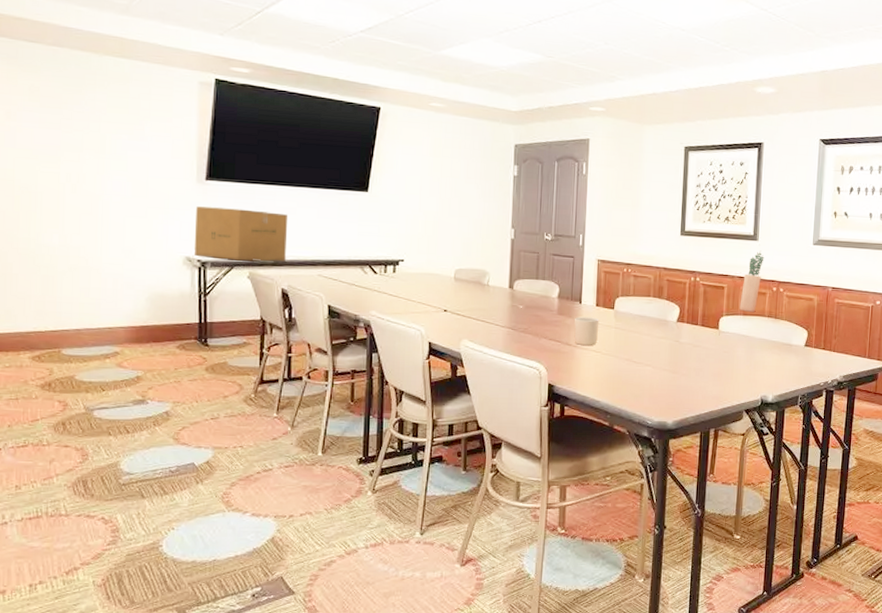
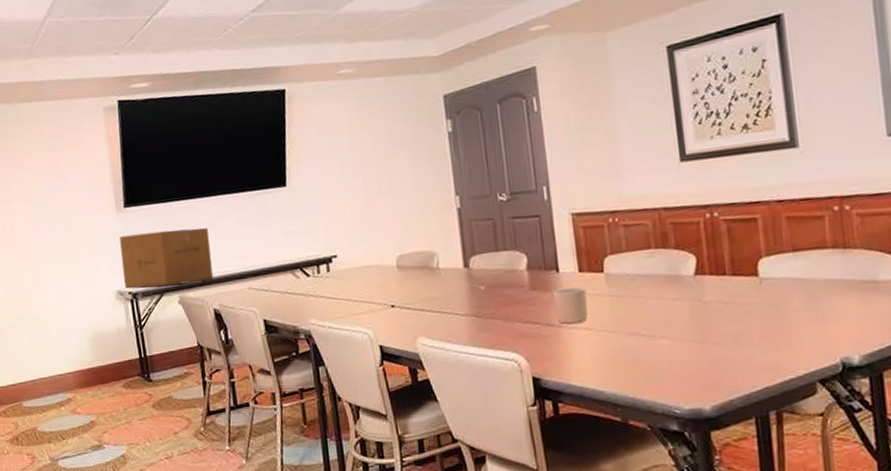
vase: present [739,250,764,313] -> none [784,159,813,247]

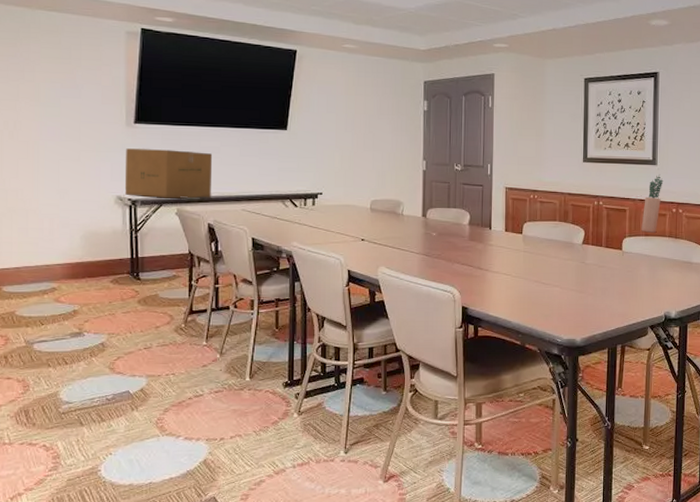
mug: present [552,286,588,324] -> none [484,242,509,269]
vase: none [784,159,813,247] -> present [641,174,663,234]

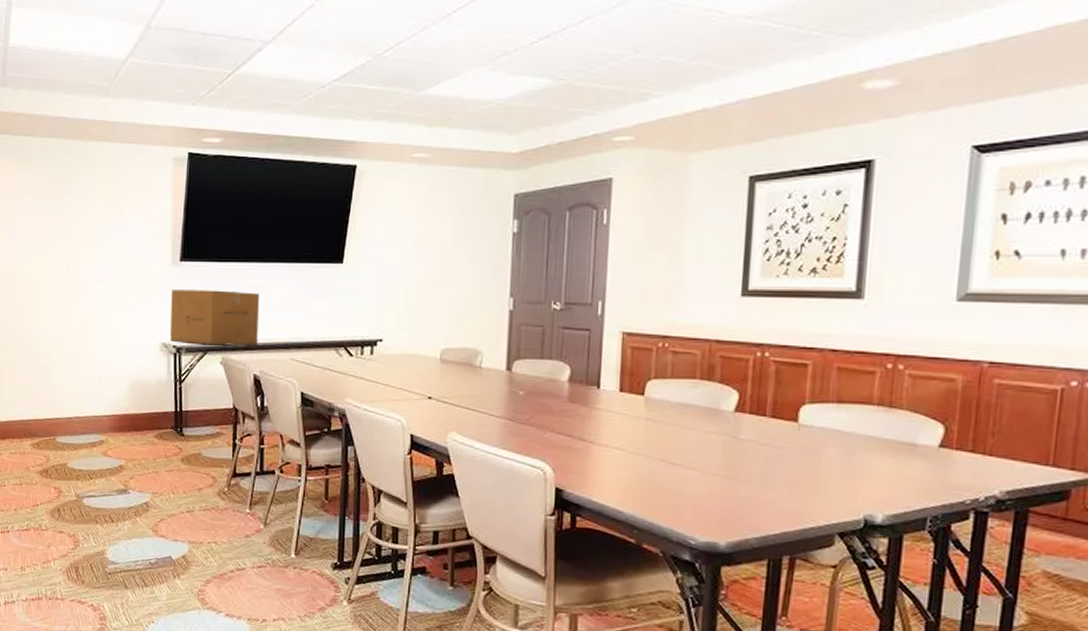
vase: present [641,174,663,234] -> none [831,312,873,400]

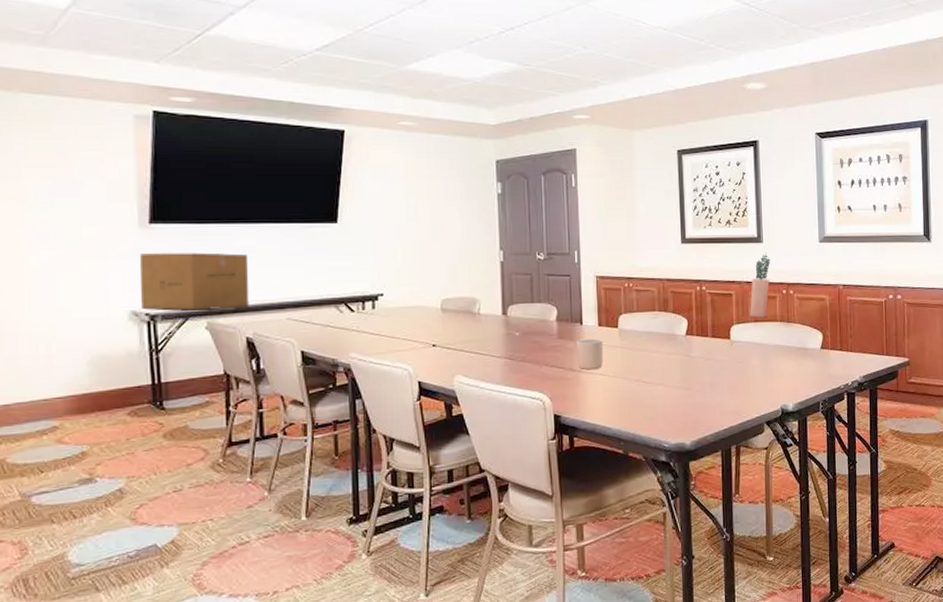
mug: none [589,405,624,441] -> present [576,338,604,369]
vase: none [831,312,873,400] -> present [749,252,771,319]

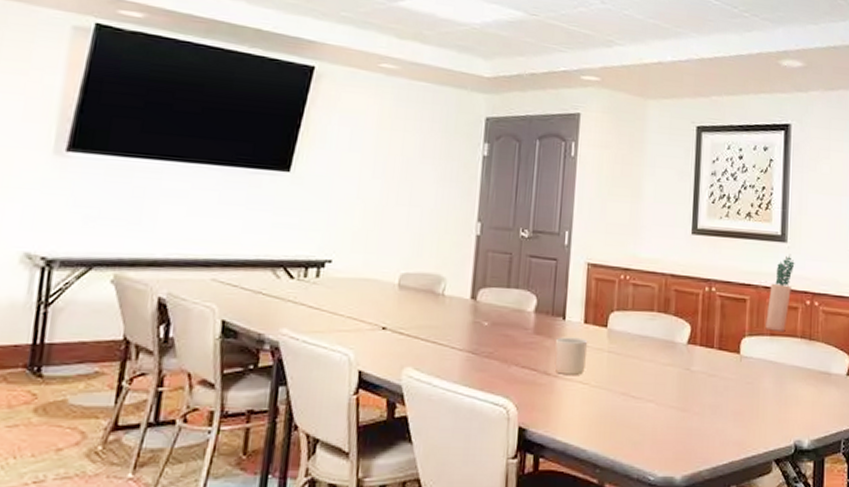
box: present [140,253,249,311] -> none [38,185,178,263]

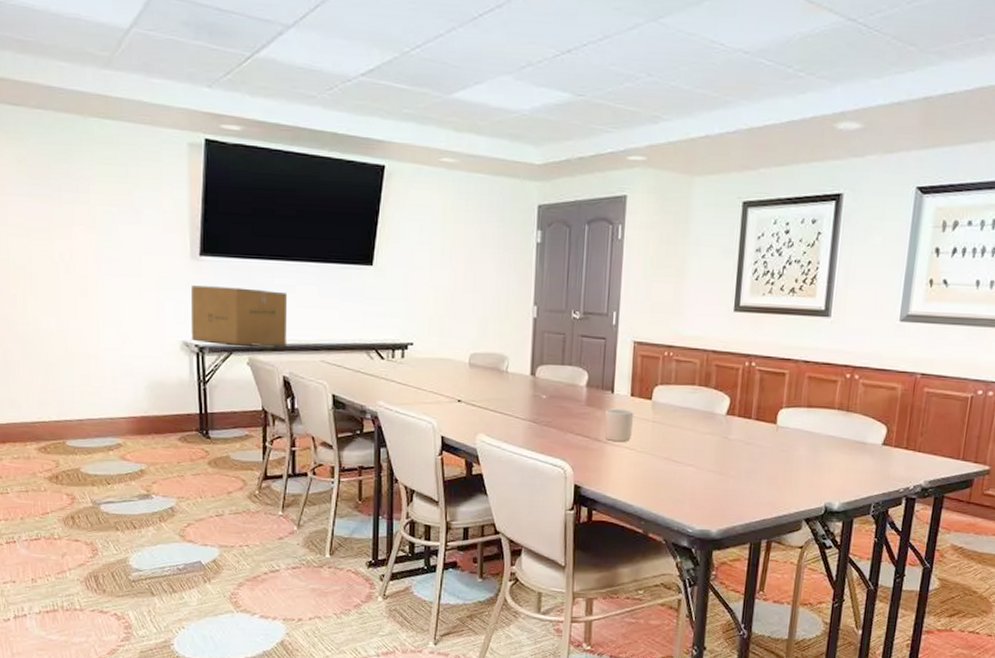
box: none [38,185,178,263] -> present [191,285,288,347]
vase: present [765,254,795,333] -> none [803,328,837,405]

